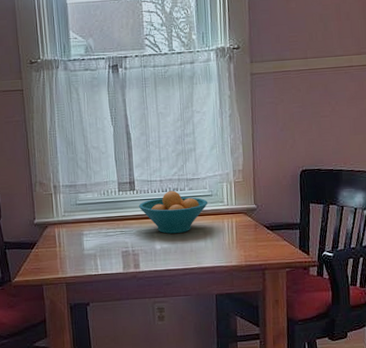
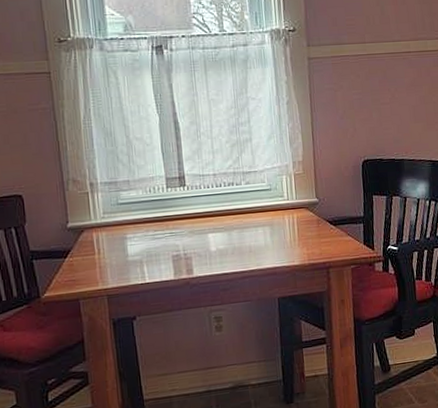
fruit bowl: present [138,190,208,234] -> none [190,185,267,234]

